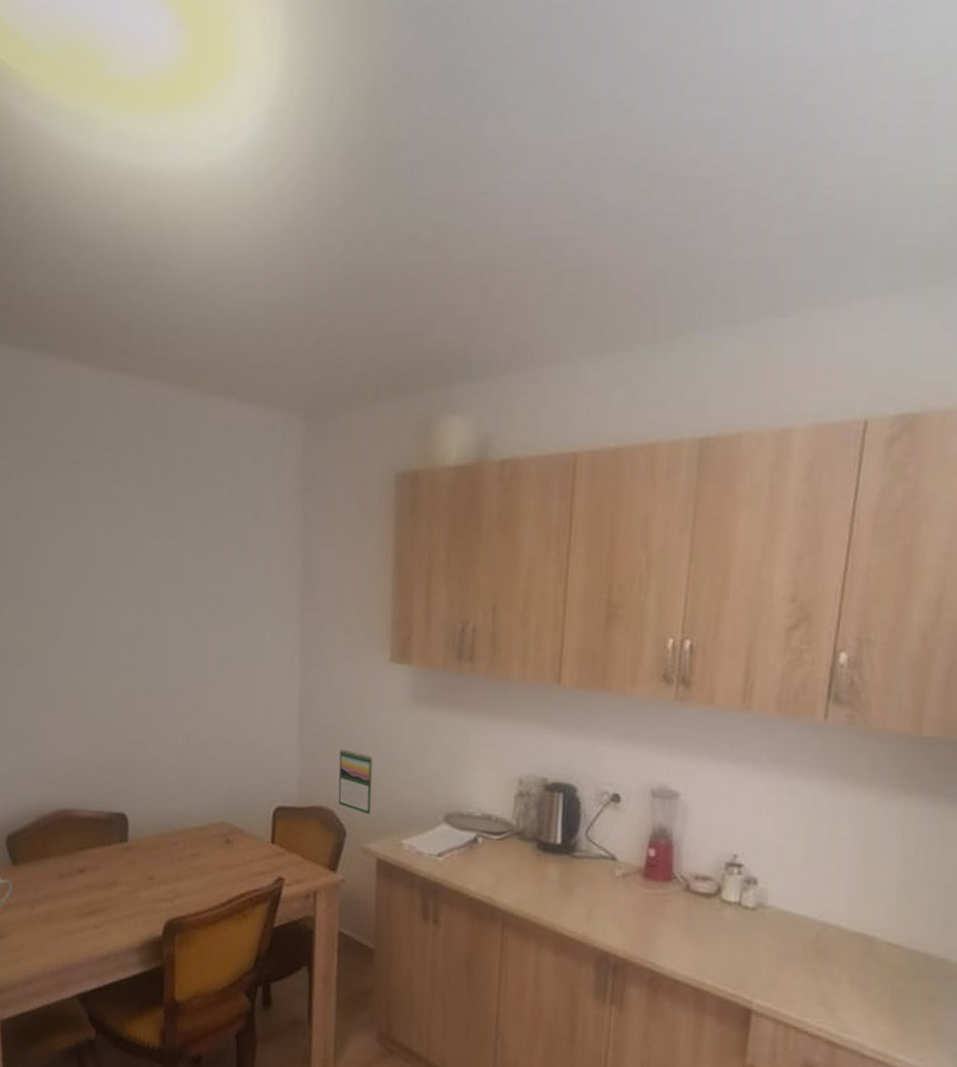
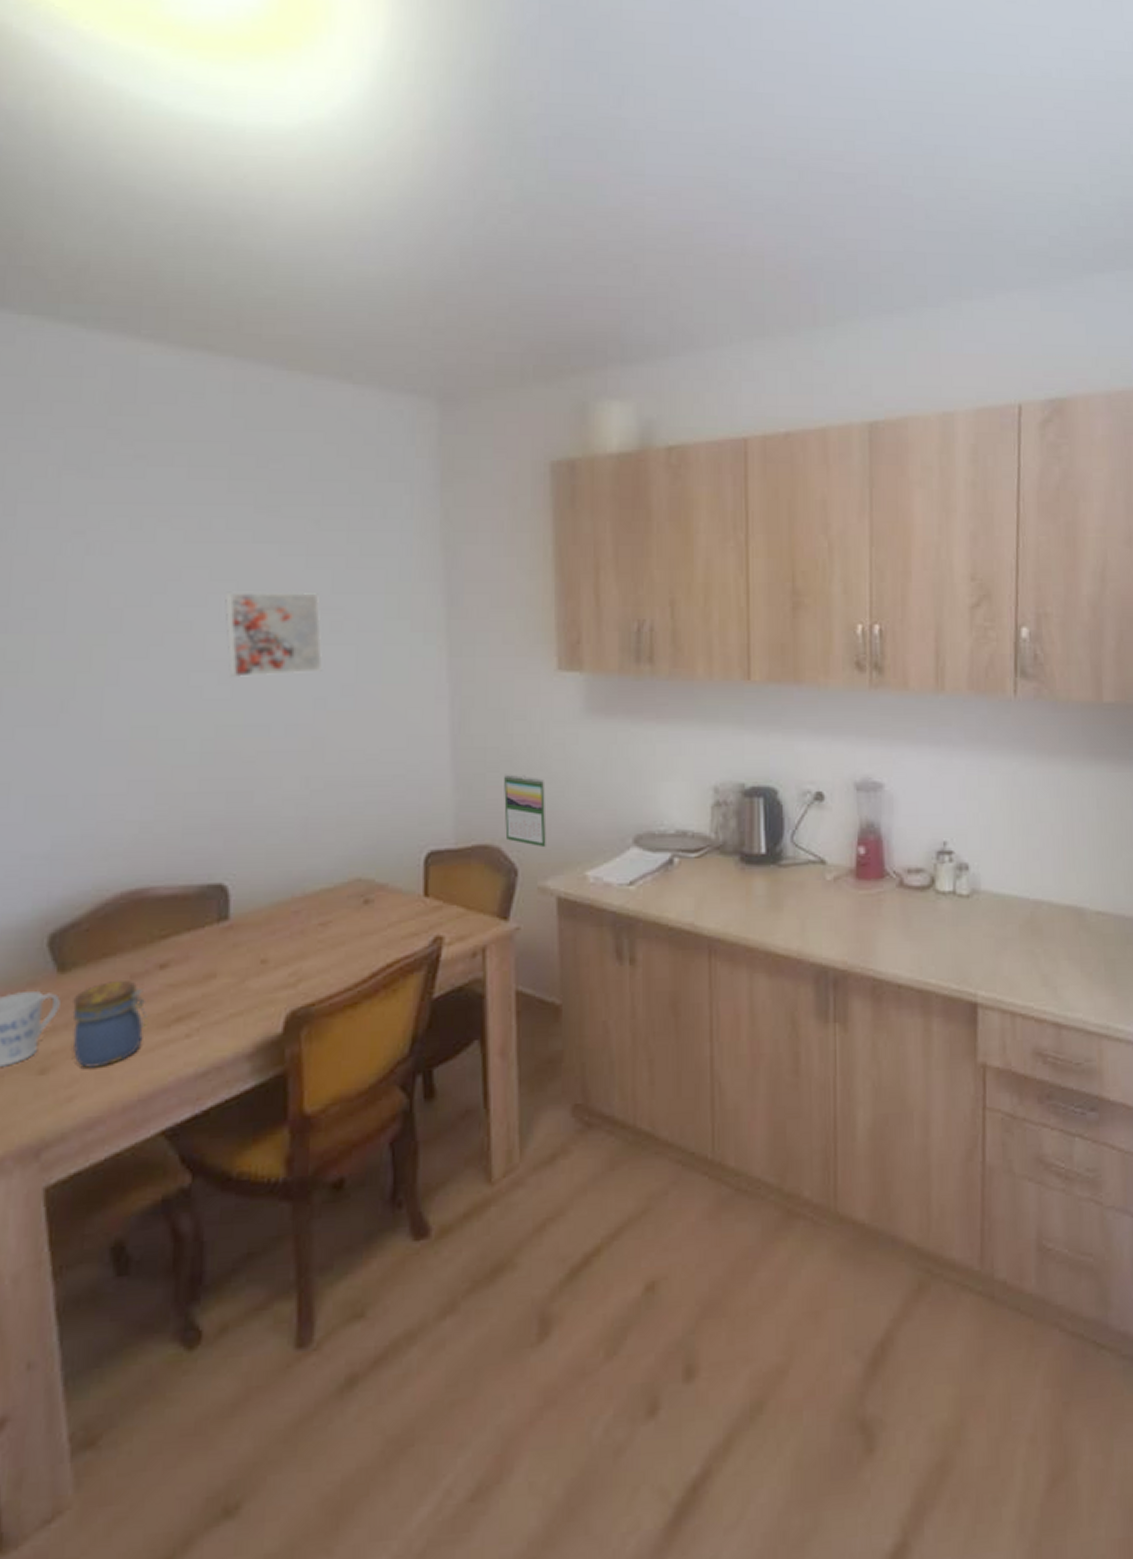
jar: none [20,877,71,940] -> present [71,979,149,1068]
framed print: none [132,577,204,650] -> present [223,591,323,677]

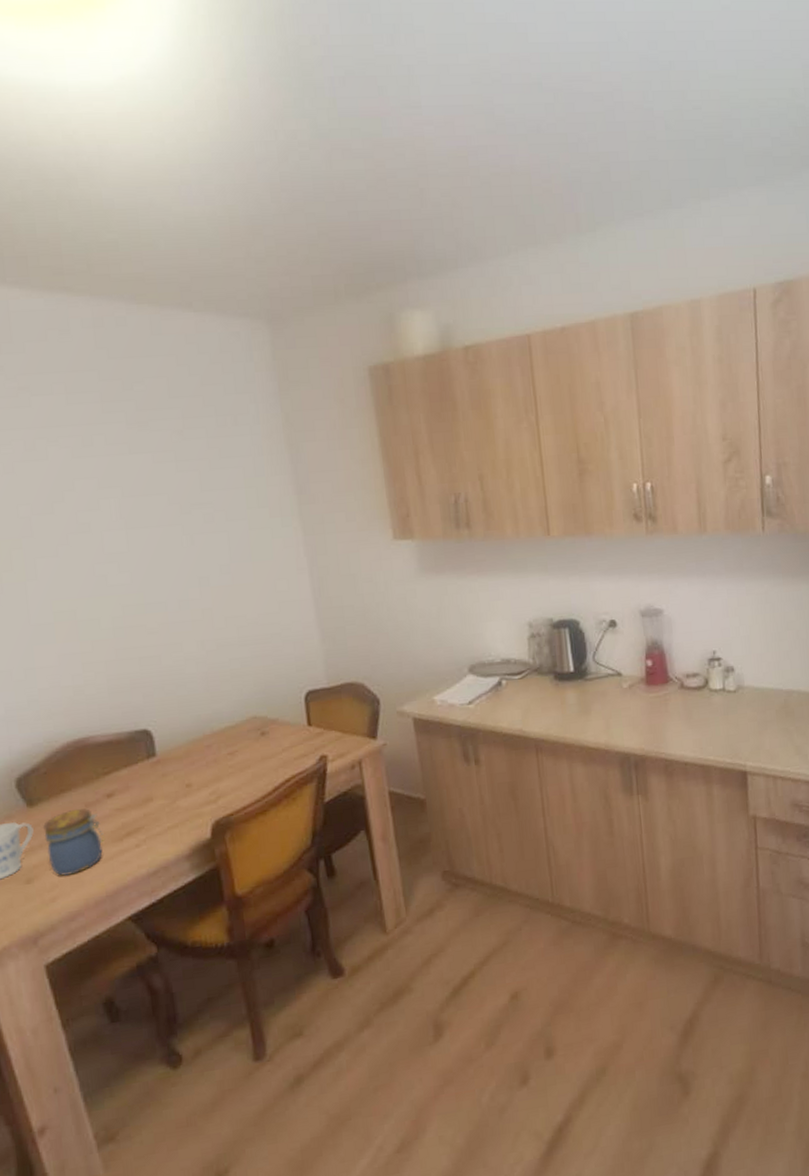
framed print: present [223,591,323,677] -> none [112,491,203,566]
calendar: present [504,774,547,848] -> none [360,625,400,681]

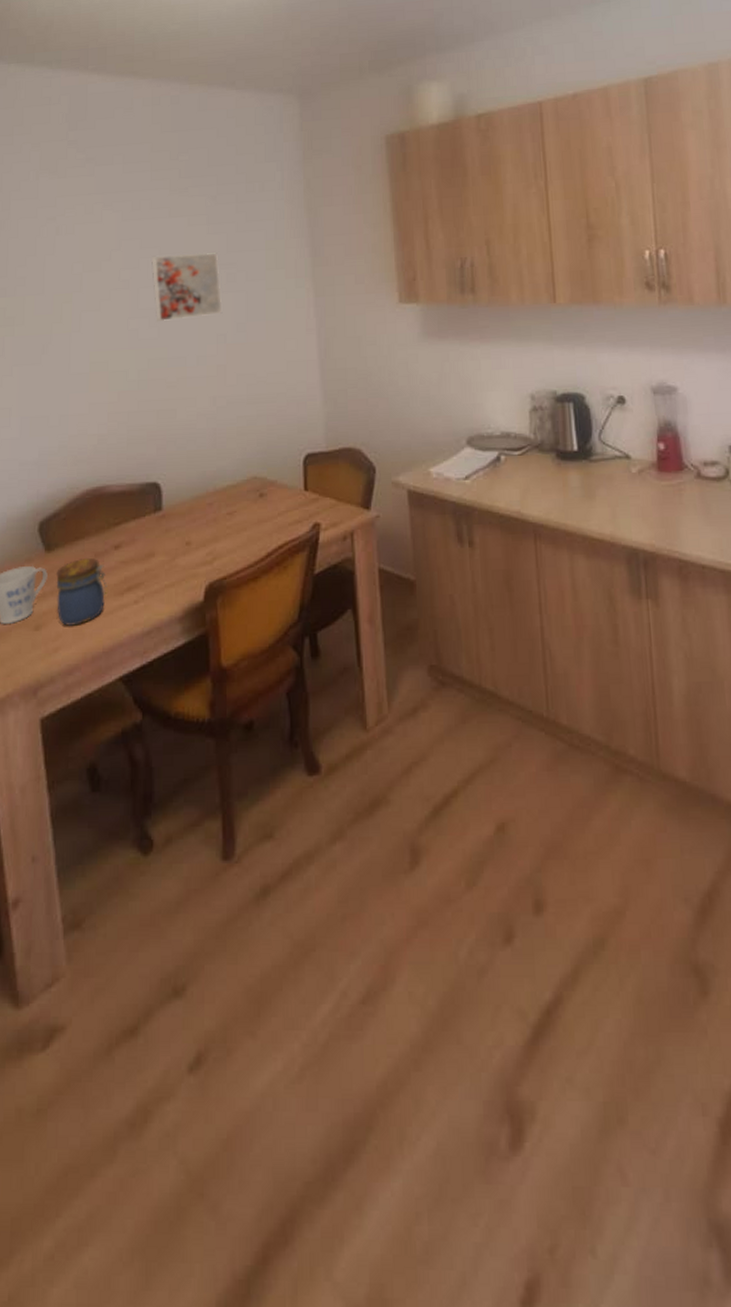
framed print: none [112,491,203,566] -> present [150,252,223,321]

